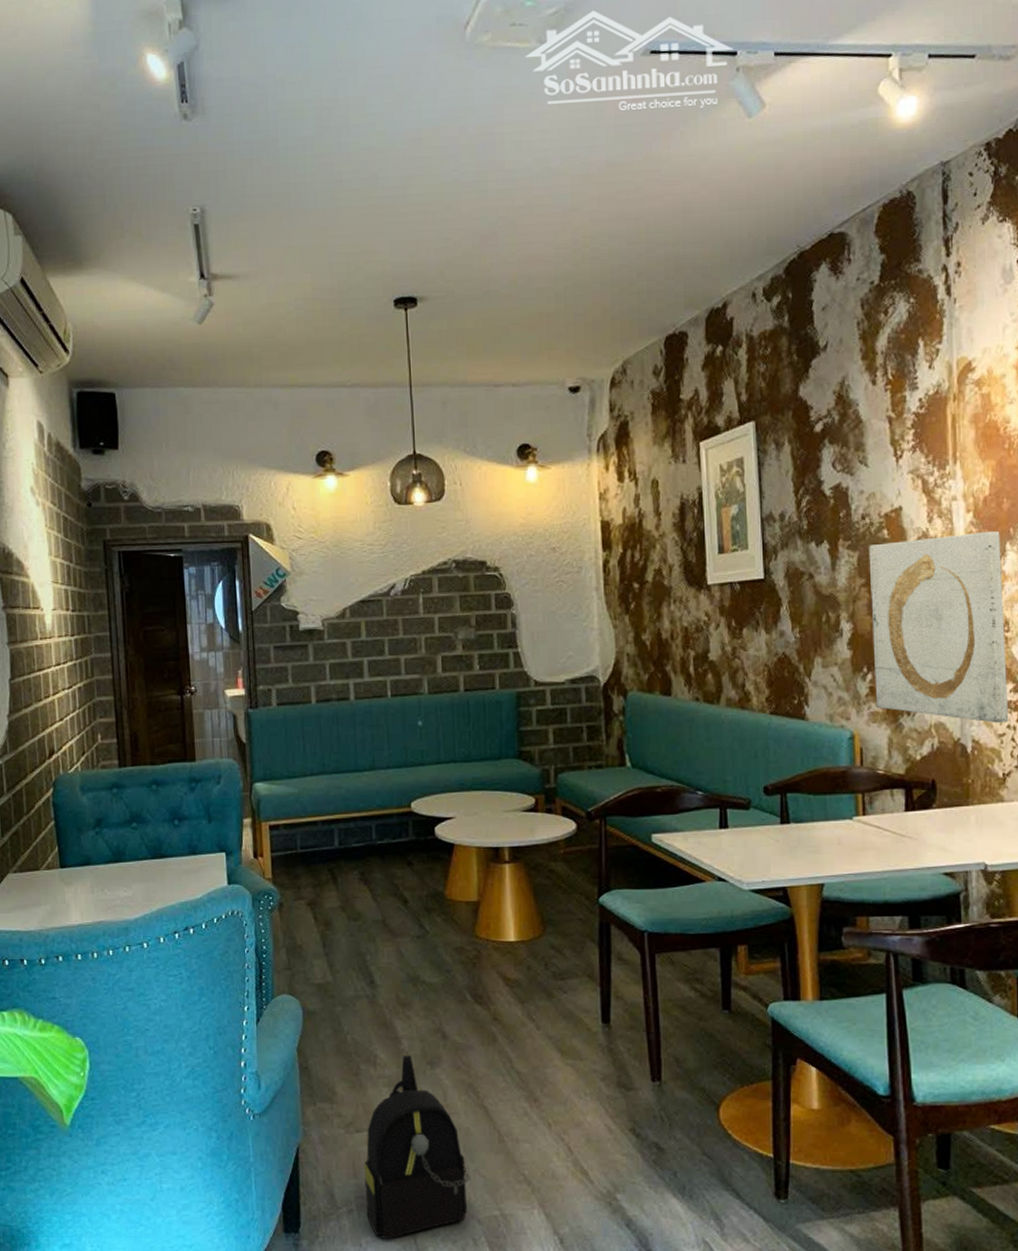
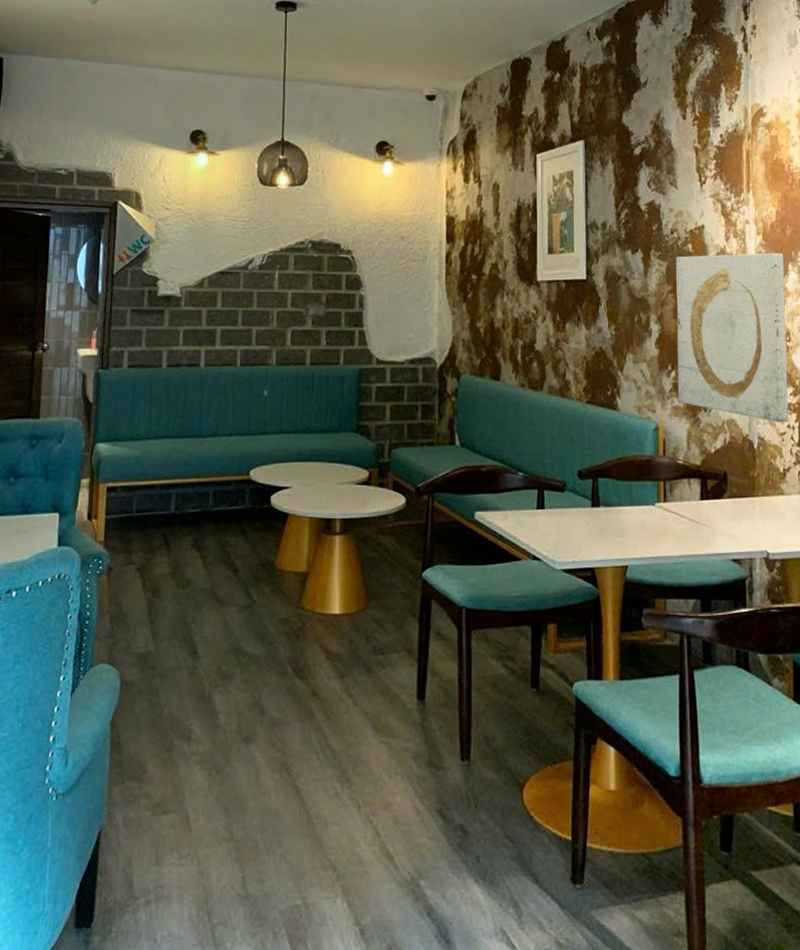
backpack: present [364,1056,471,1240] -> none [165,731,276,934]

